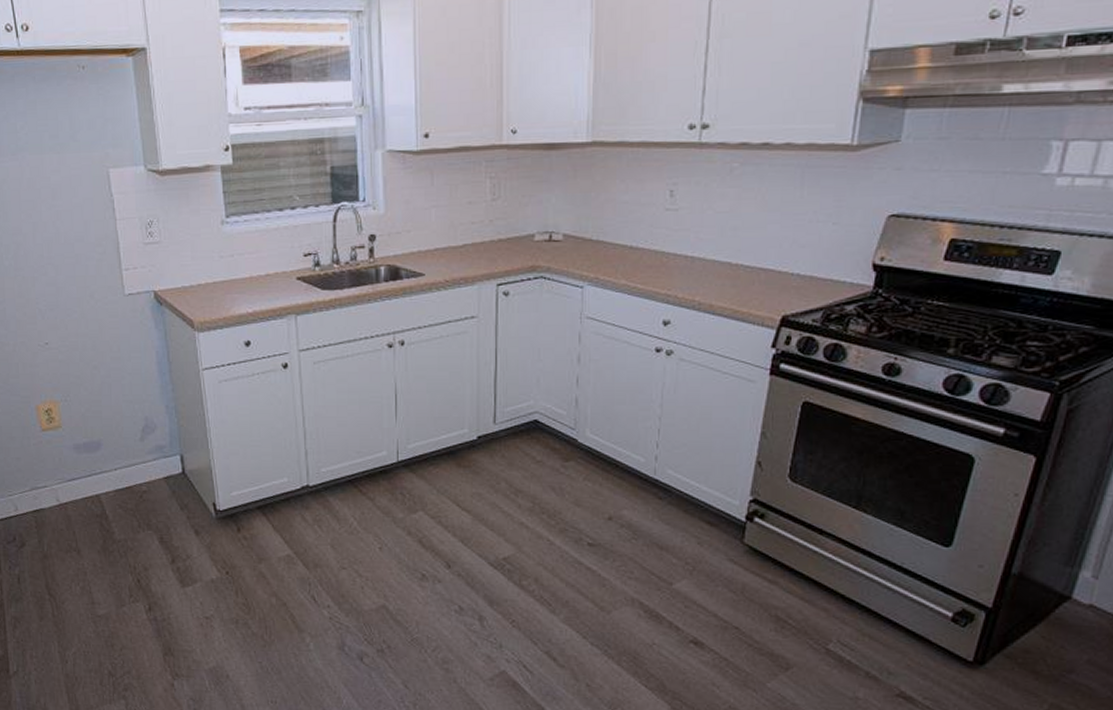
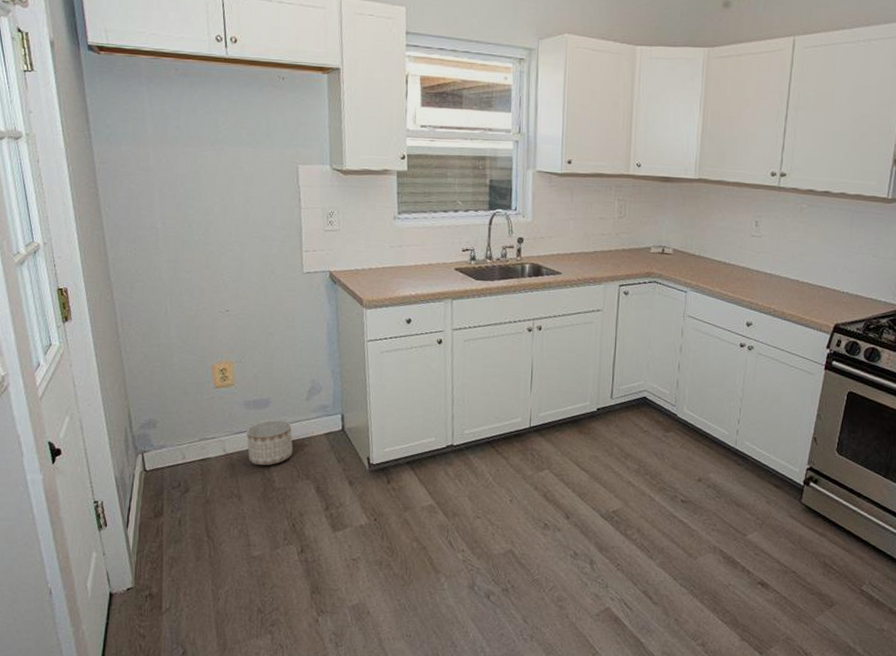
planter: none [79,464,131,515] -> present [246,419,293,465]

